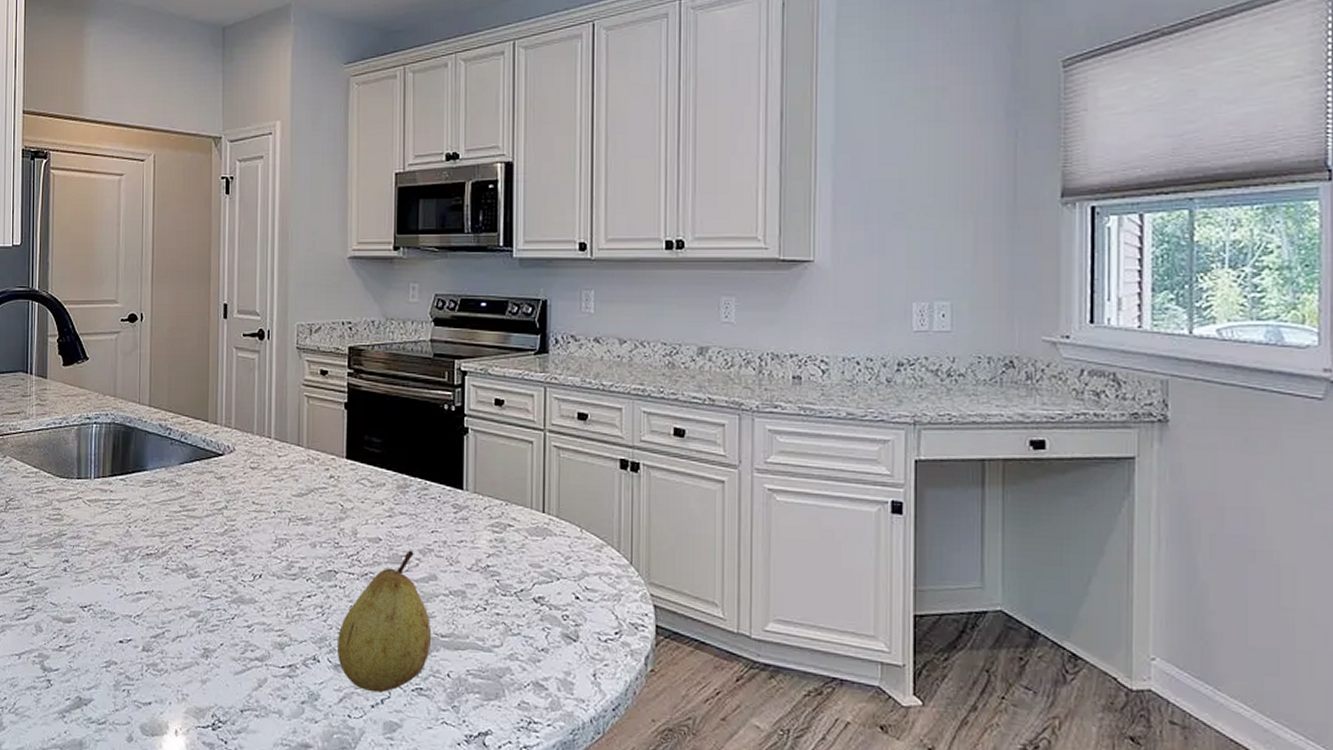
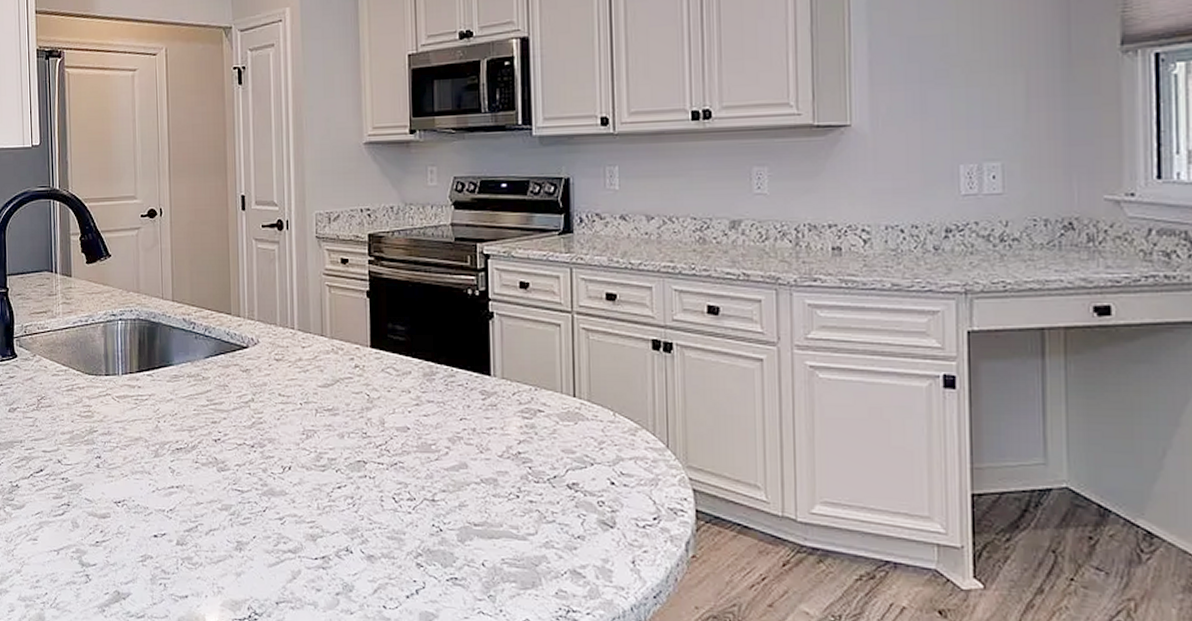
fruit: present [338,550,432,693] -> none [370,438,465,583]

